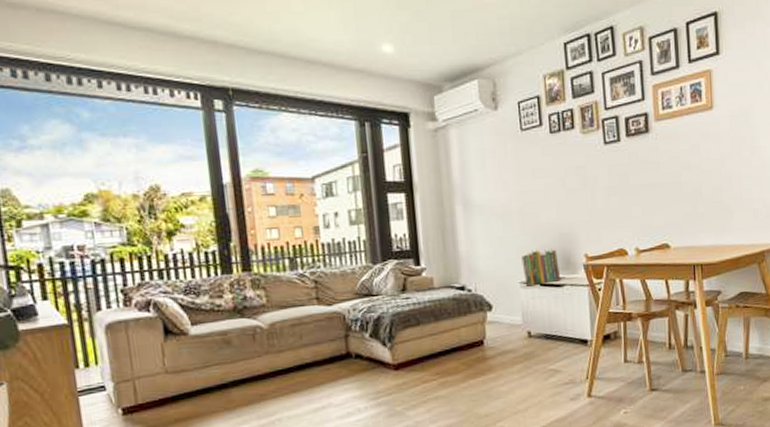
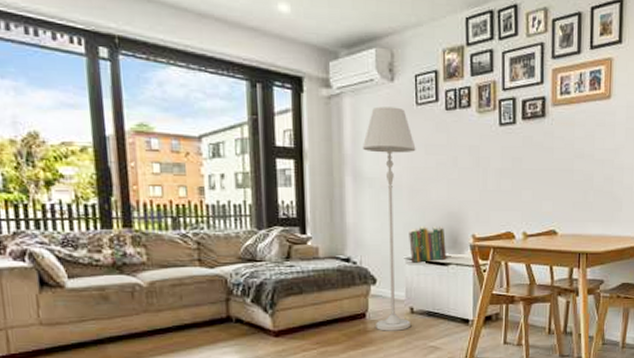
floor lamp: none [471,134,530,358] -> present [363,106,416,331]

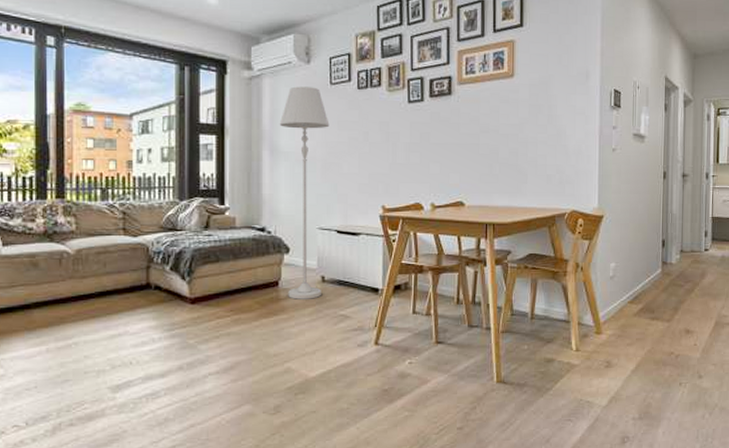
books: present [409,225,447,263] -> none [321,196,358,233]

